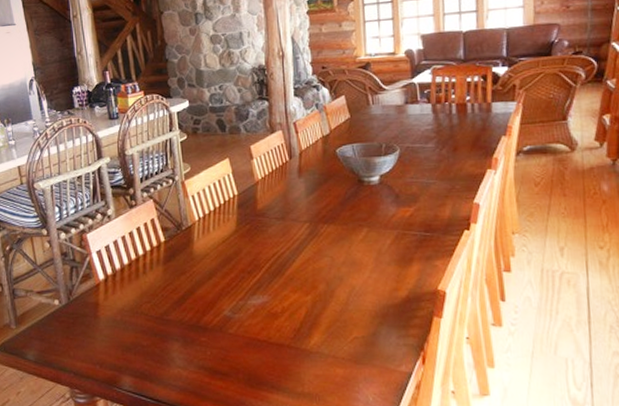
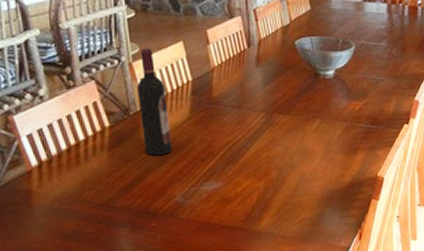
wine bottle: none [188,167,221,269] -> present [136,48,173,156]

